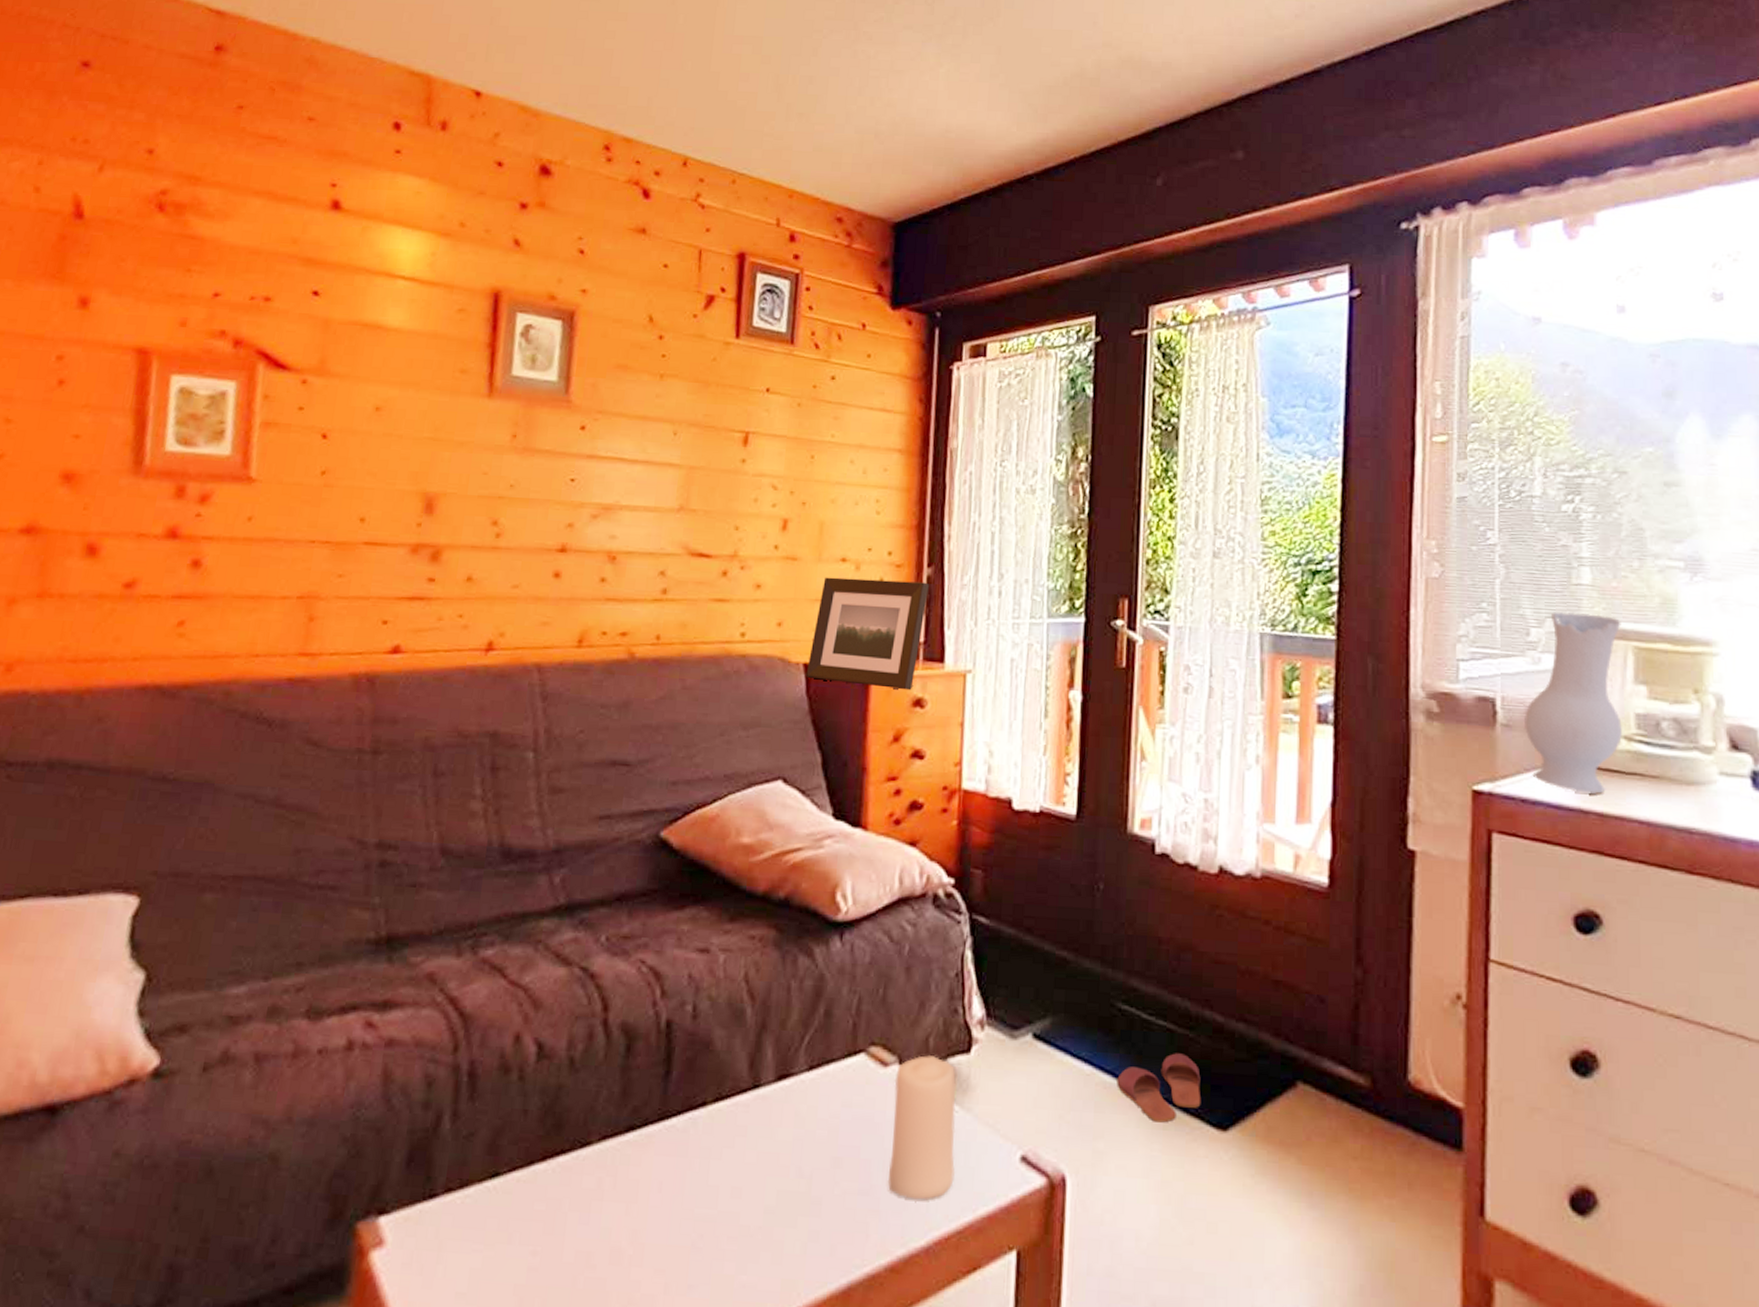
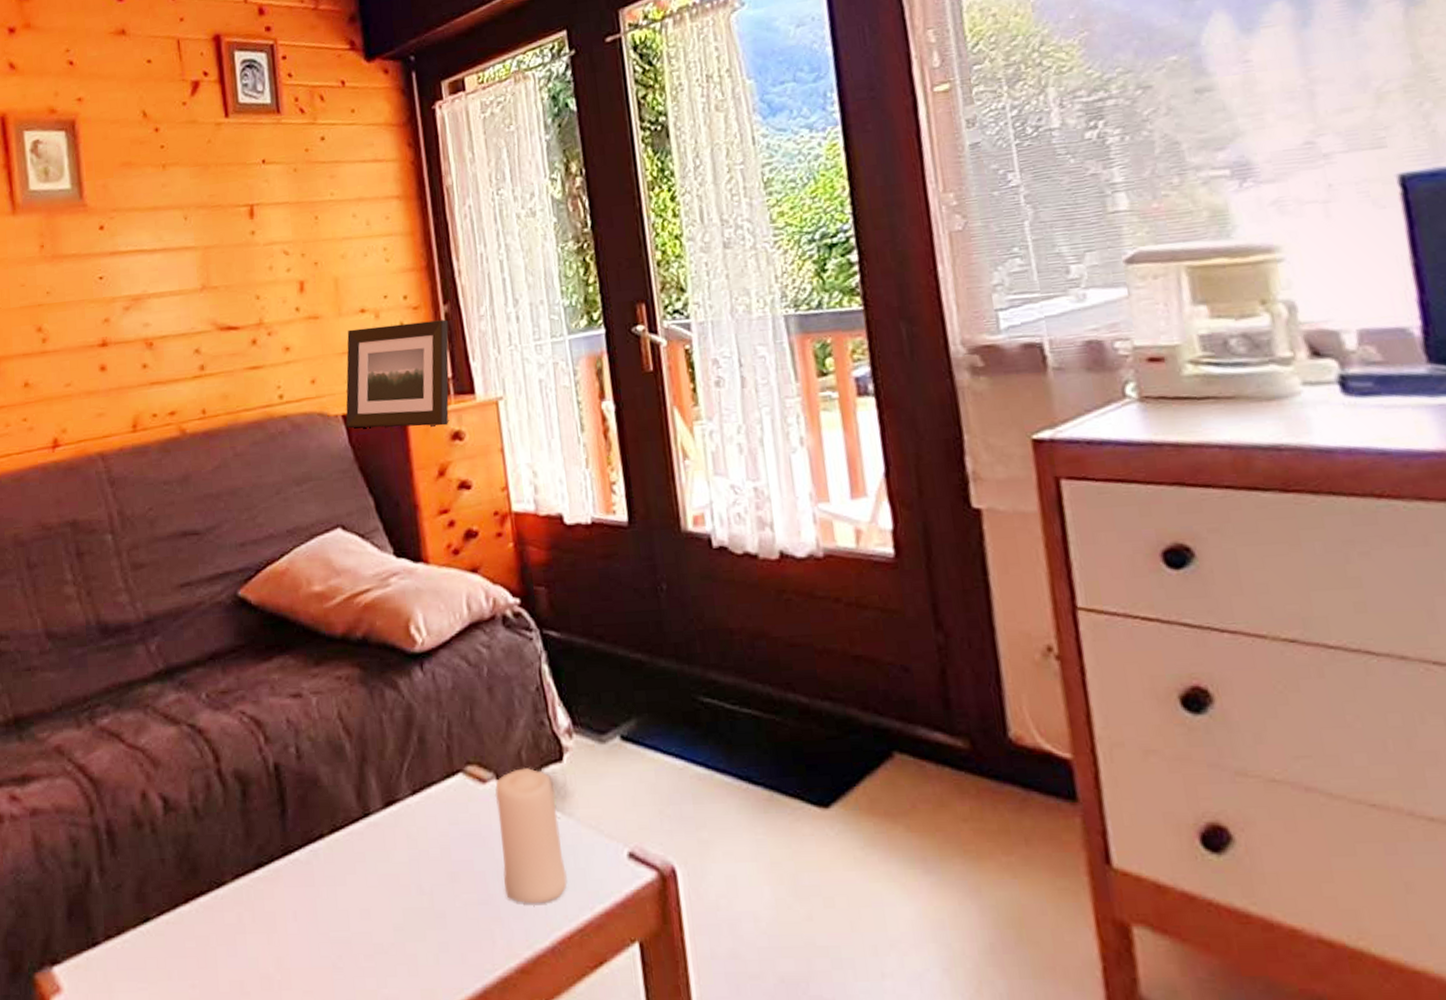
slippers: present [1117,1053,1202,1123] -> none [710,738,799,807]
ceramic jug: present [1523,612,1622,795] -> none [1076,239,1188,426]

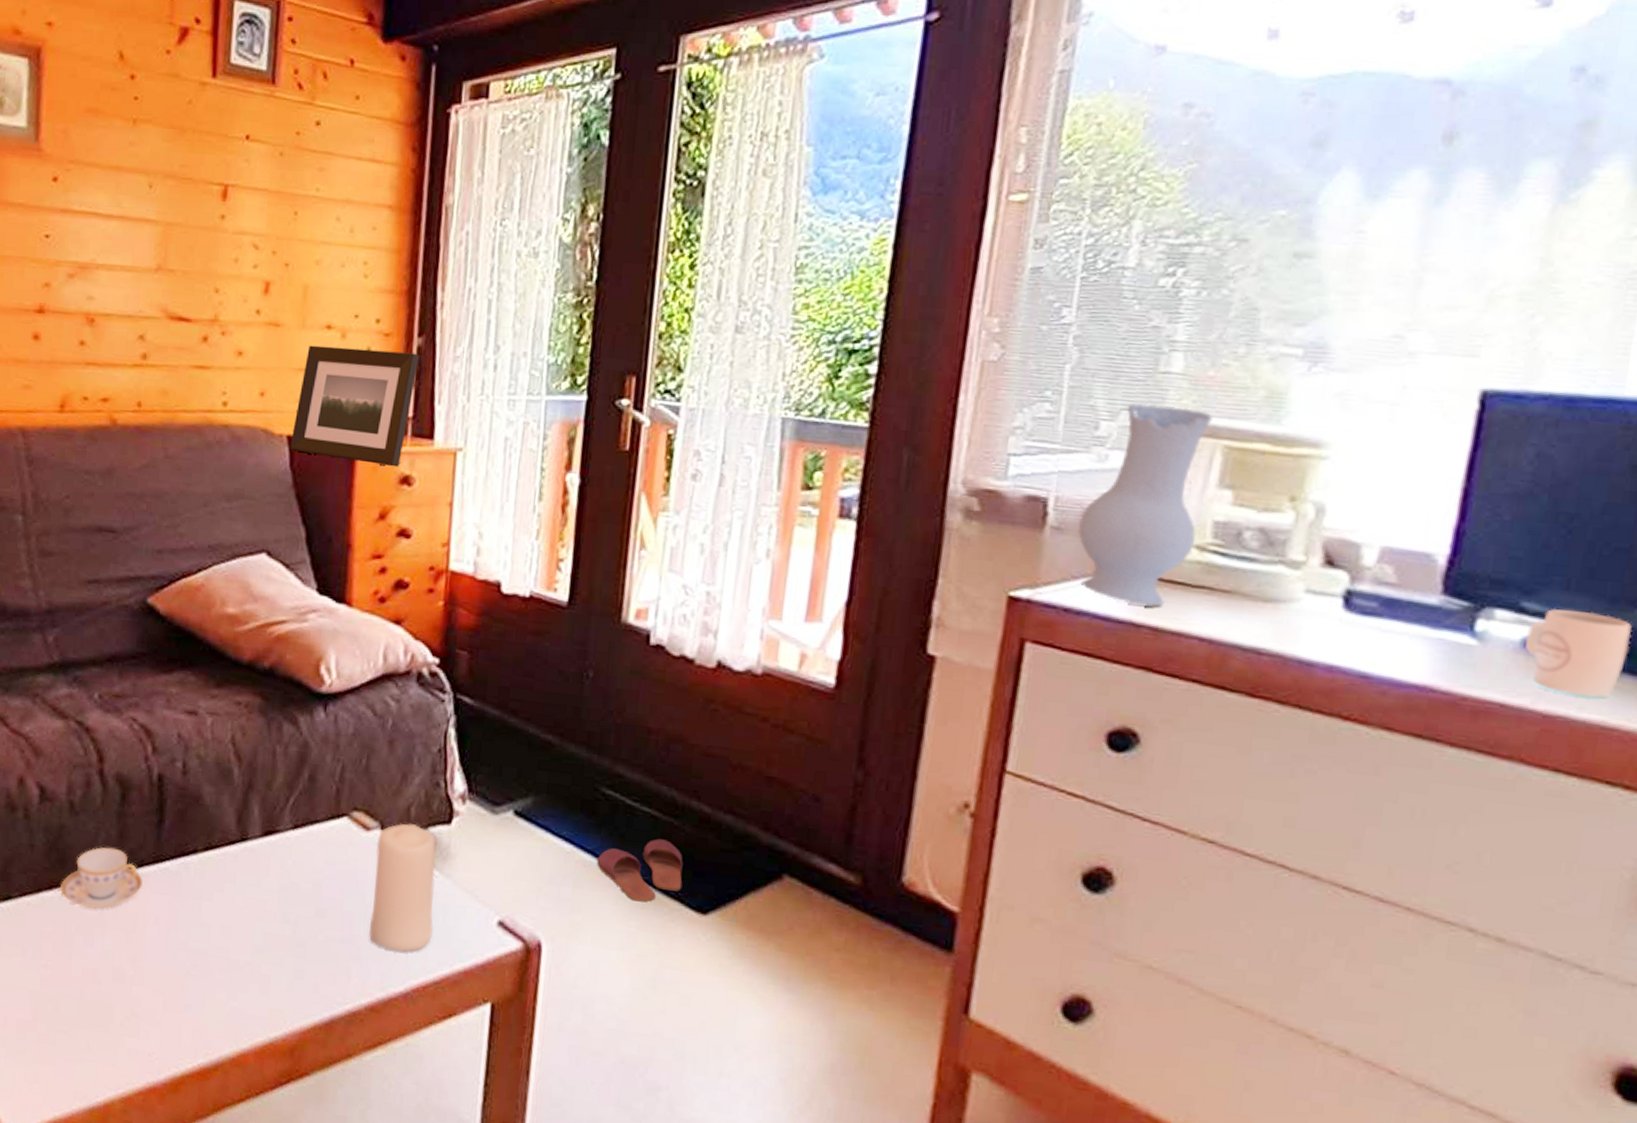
teacup: none [196,847,276,915] -> present [60,847,143,909]
slippers: none [710,738,799,807] -> present [597,839,683,902]
ceramic jug: none [1076,239,1188,426] -> present [1078,403,1213,608]

